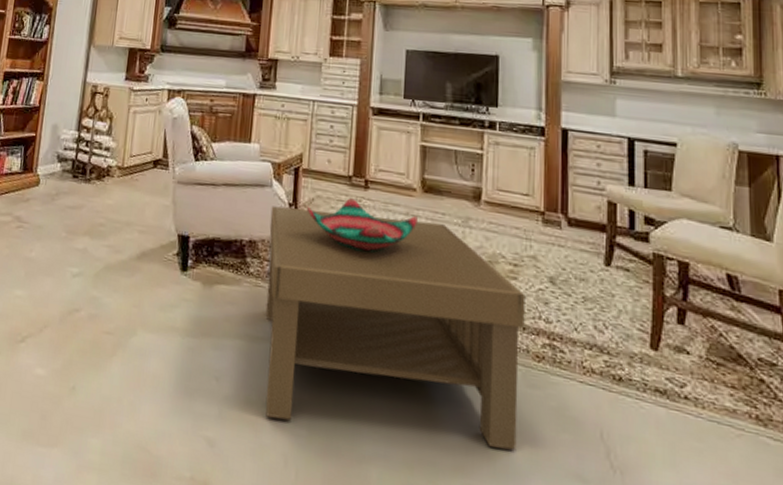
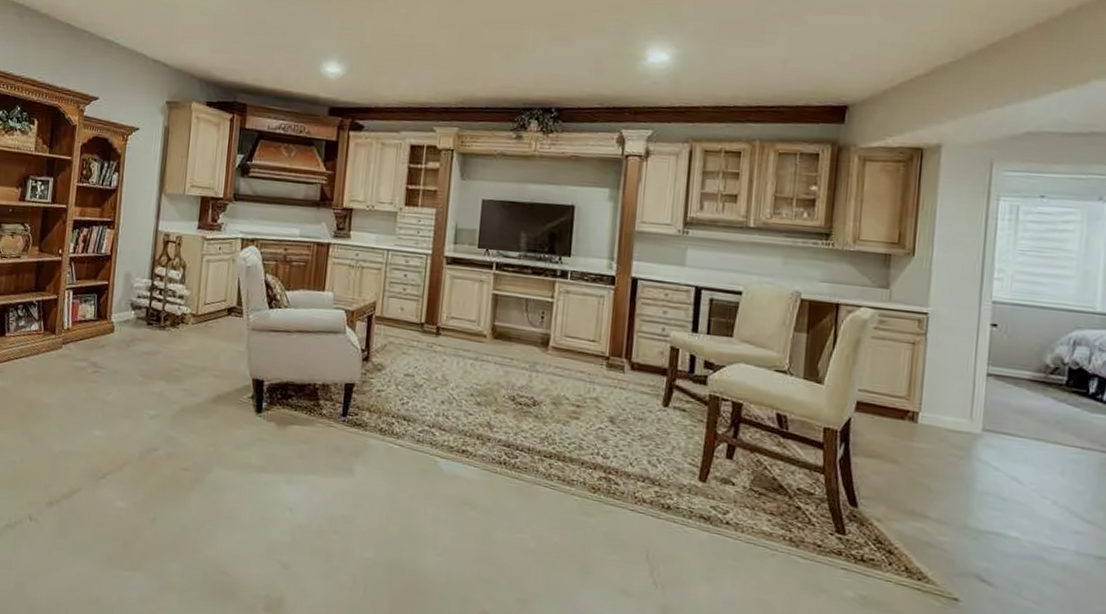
coffee table: present [265,206,525,451] -> none [336,351,586,570]
decorative bowl: present [306,198,418,253] -> none [378,344,487,395]

